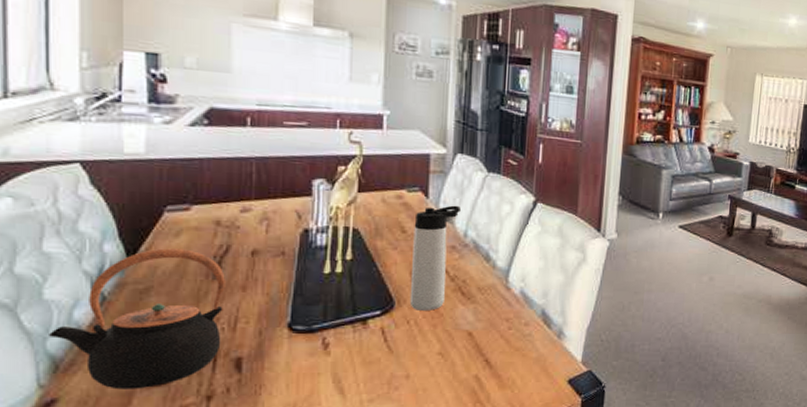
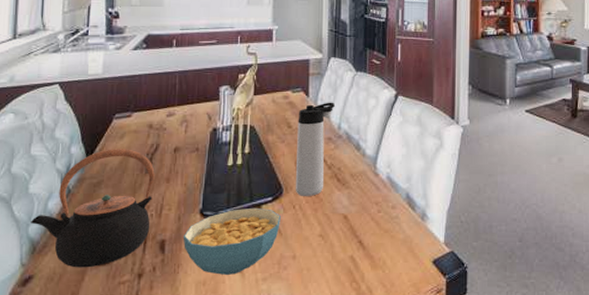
cereal bowl: none [265,322,391,396] -> present [183,207,281,275]

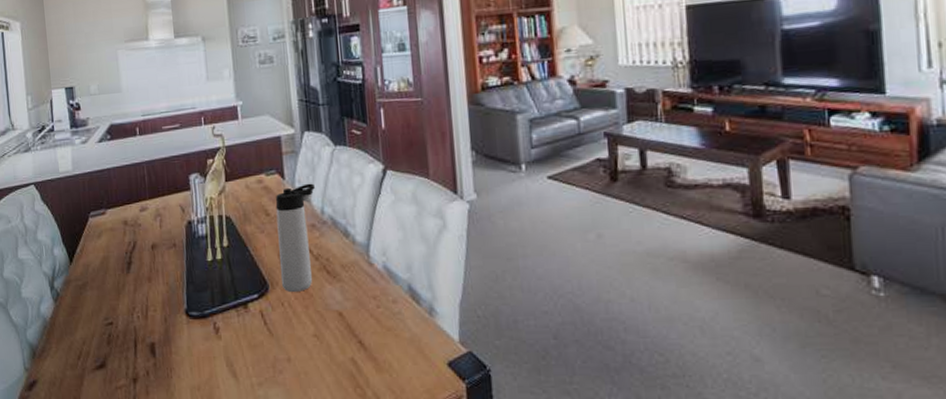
teapot: present [31,149,155,268] -> none [28,248,139,372]
cereal bowl: present [183,207,281,275] -> none [171,306,270,379]

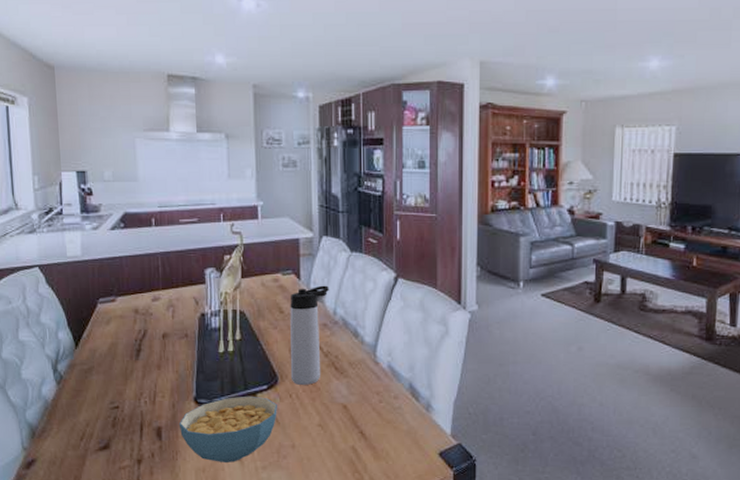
cereal bowl: none [171,306,270,379] -> present [178,395,277,463]

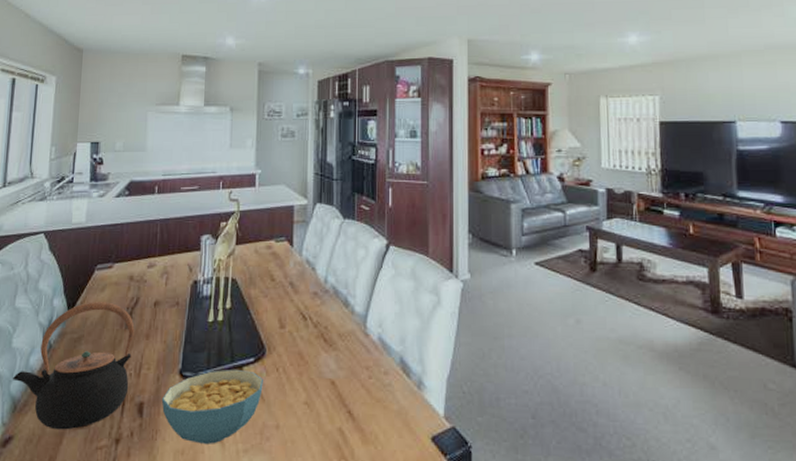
teapot: none [27,334,145,453] -> present [13,302,135,430]
thermos bottle: present [290,285,329,385] -> none [278,252,321,358]

